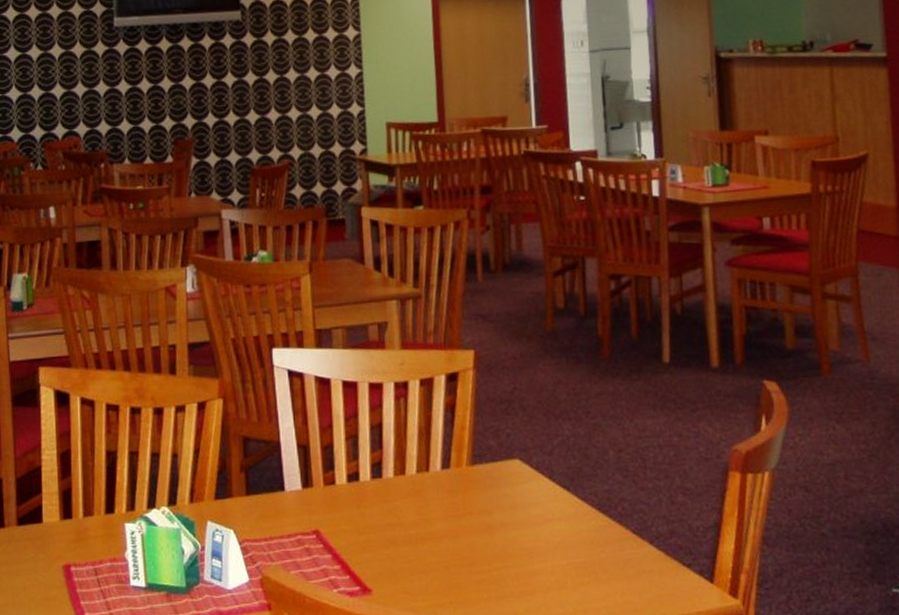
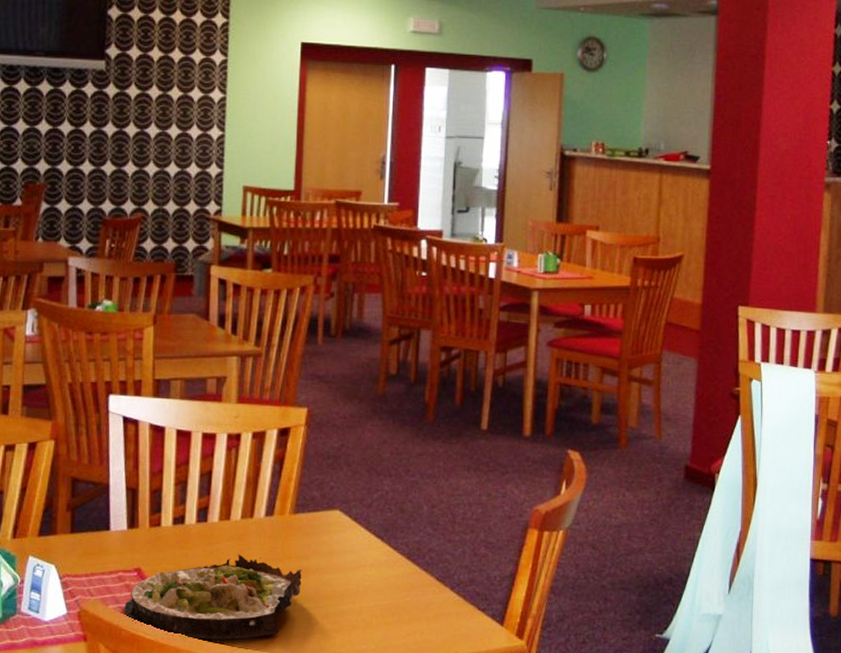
salad plate: none [306,511,487,606] -> present [124,554,302,640]

